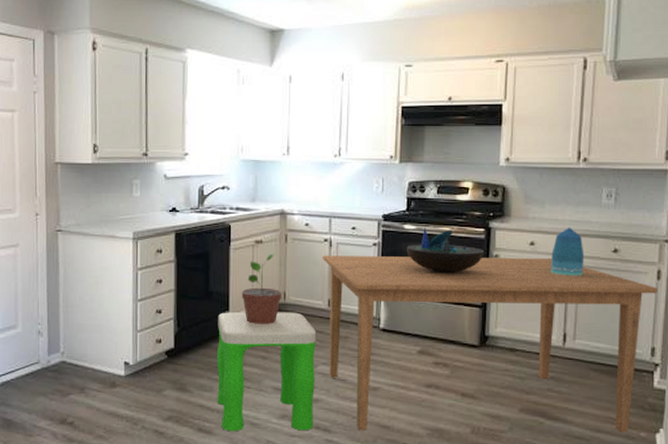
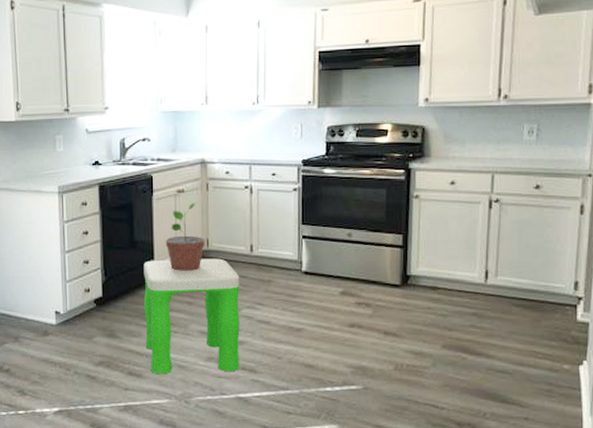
dining table: present [323,255,657,433] -> none [244,197,580,370]
decorative bowl: present [406,228,485,273] -> none [326,171,405,215]
vase: present [550,227,584,276] -> none [471,165,506,214]

